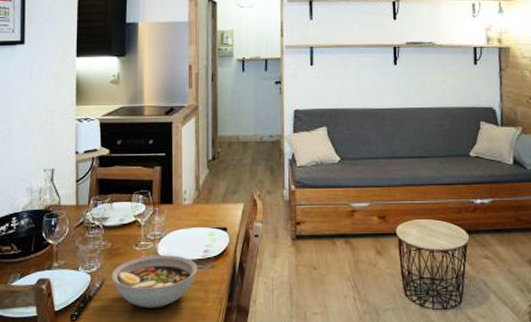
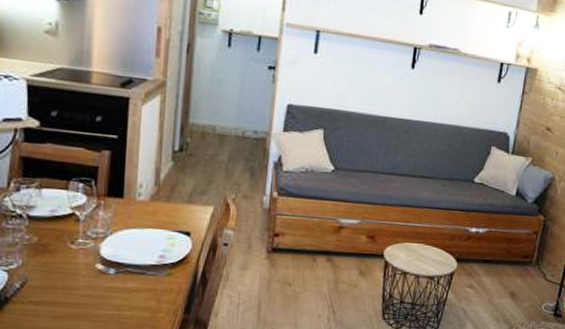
bowl: present [111,255,198,308] -> none [36,256,151,316]

